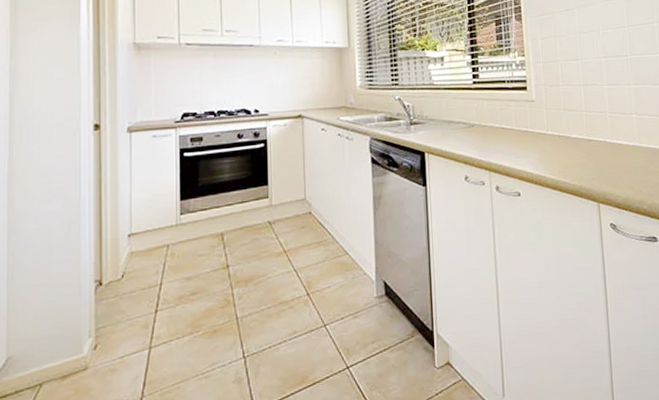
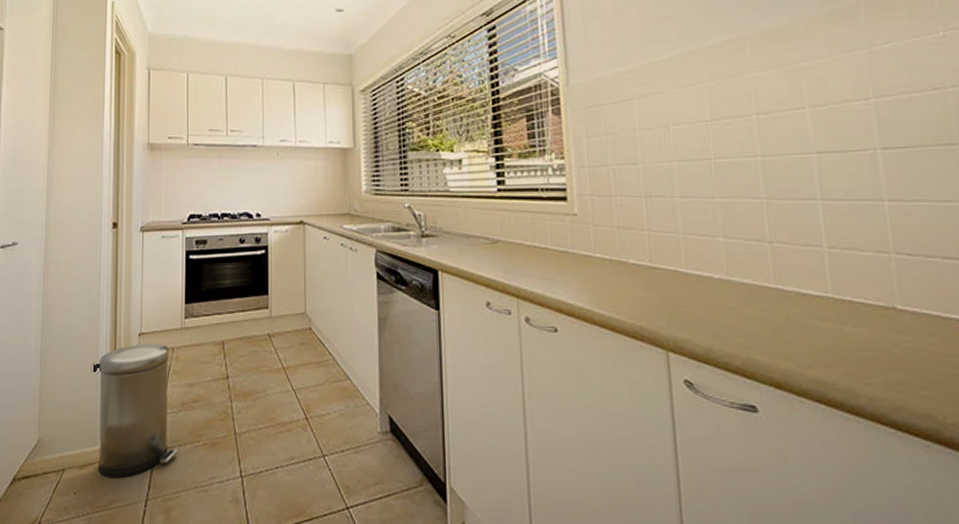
pedal bin: none [72,241,177,384] -> present [91,343,179,479]

